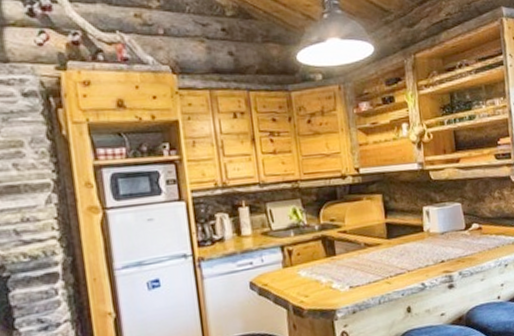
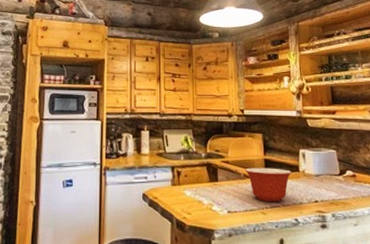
mixing bowl: none [365,231,416,270] -> present [245,167,292,202]

